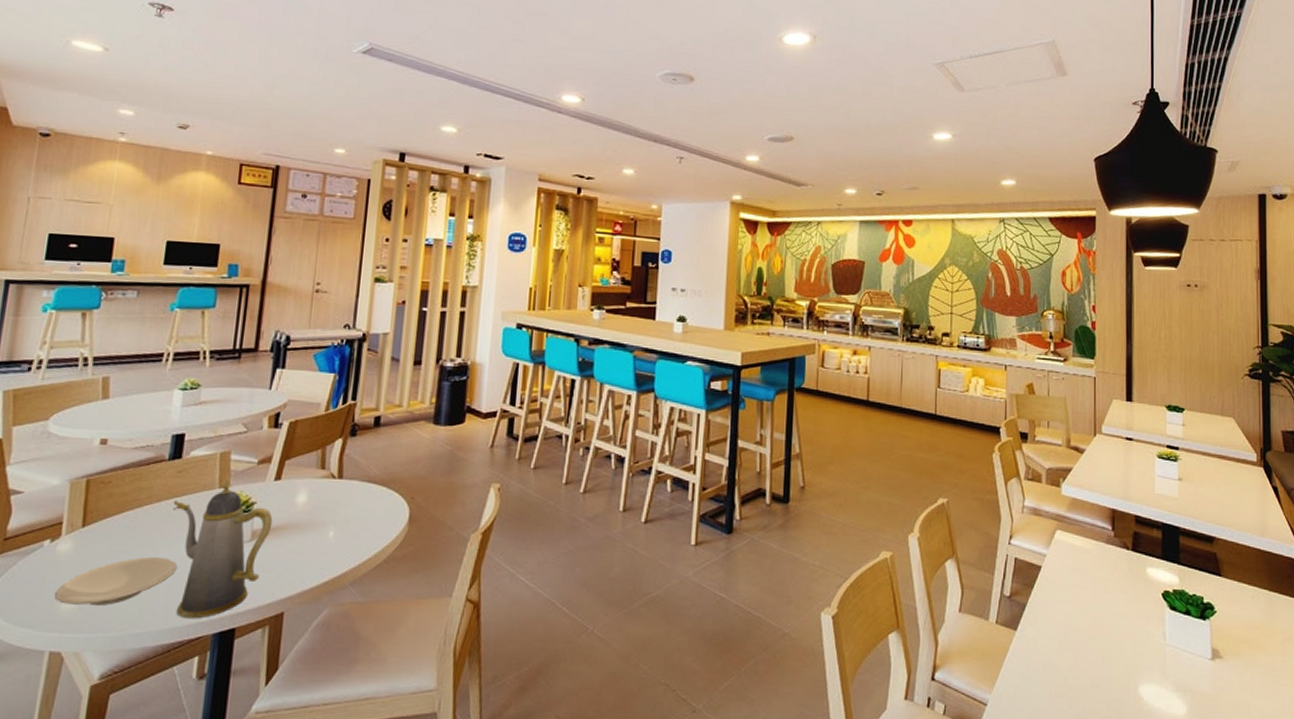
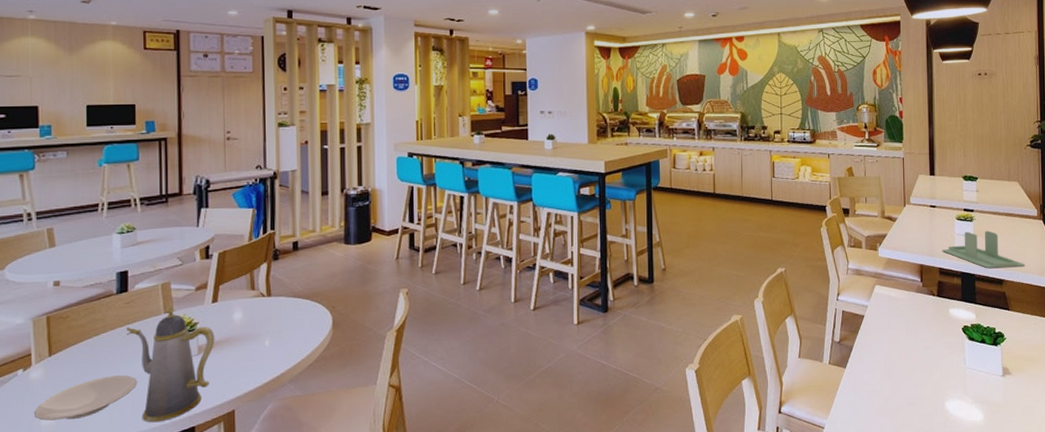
napkin holder: none [1139,473,1241,522] -> present [942,230,1025,268]

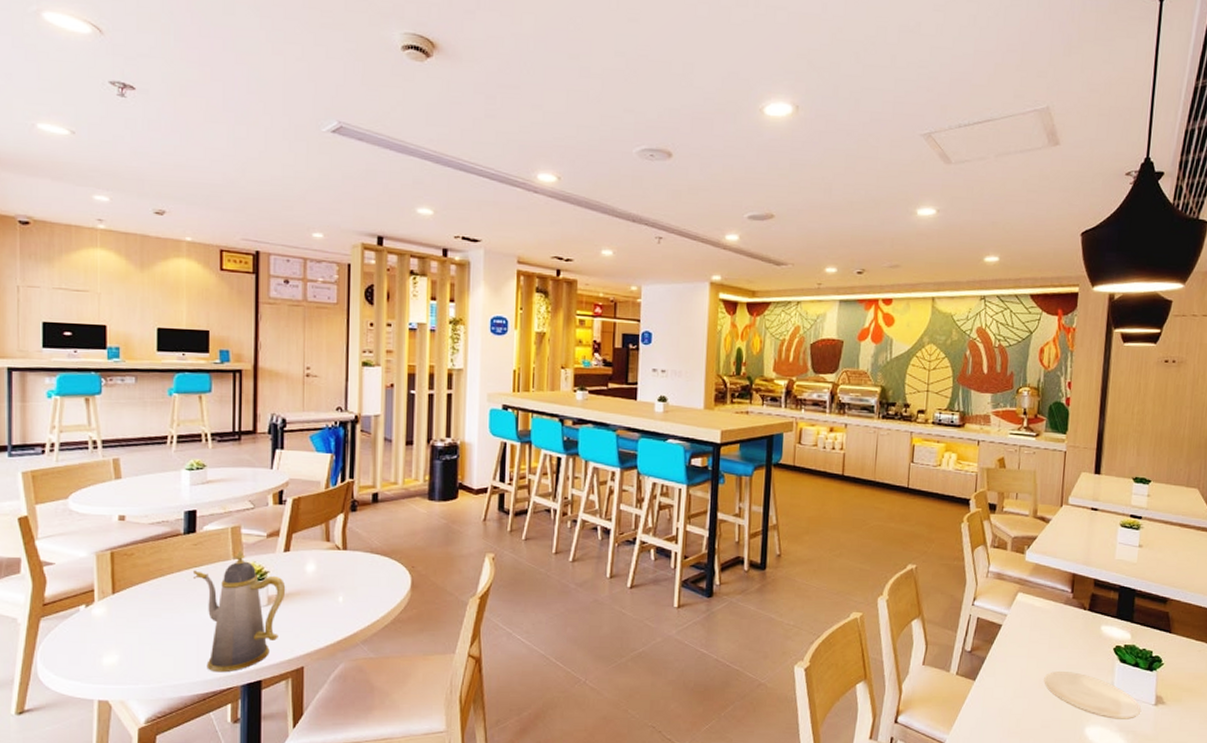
saucer: present [33,374,138,421] -> none [95,619,204,661]
plate: none [905,352,992,392] -> present [1044,671,1142,719]
napkin holder: present [942,230,1025,268] -> none [1099,540,1196,585]

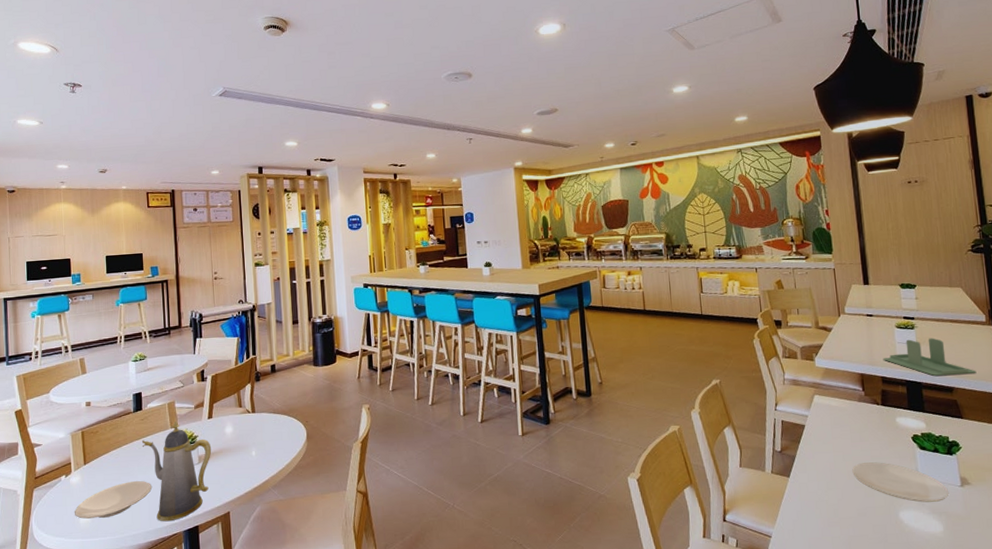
saucer: none [95,619,204,661] -> present [74,480,153,519]
napkin holder: none [1099,540,1196,585] -> present [883,338,977,376]

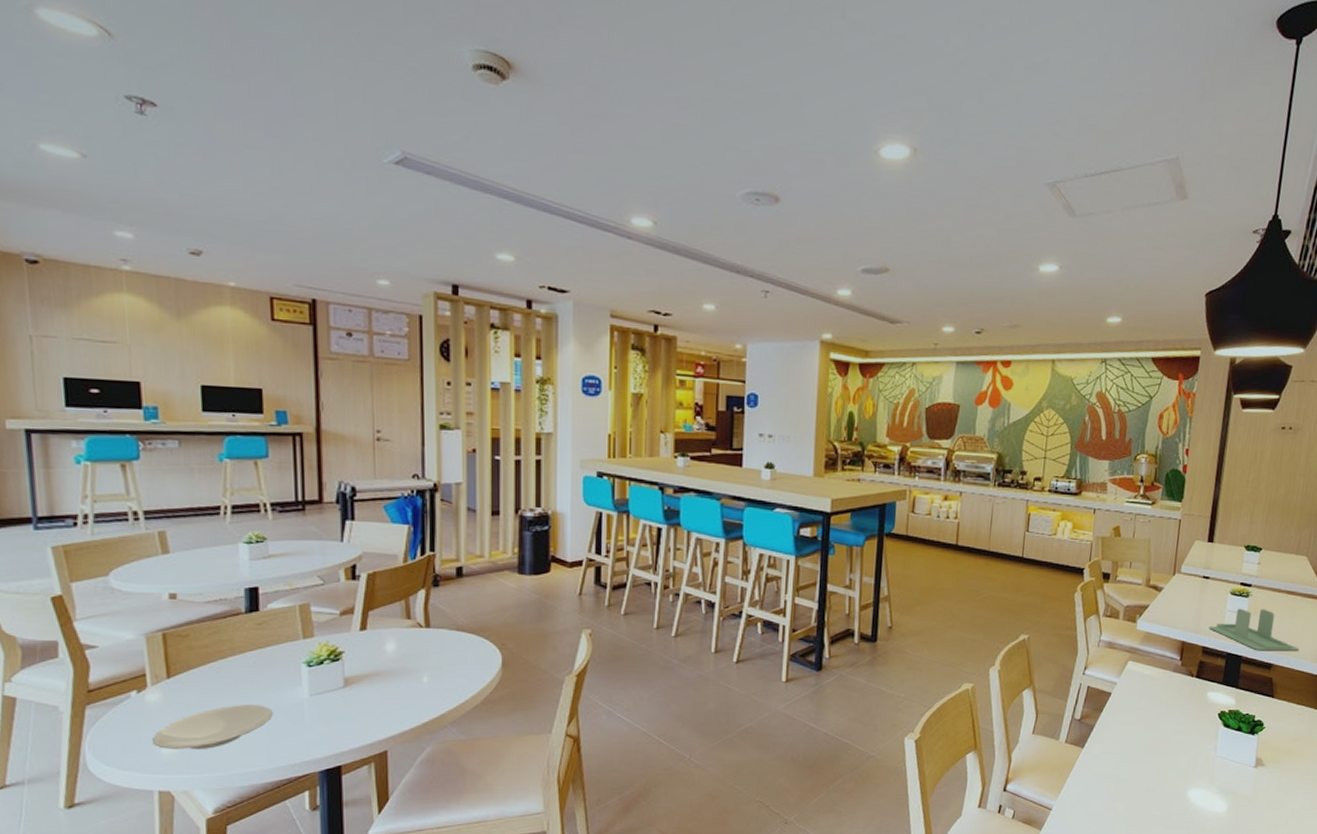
coffee pot: present [141,421,212,522] -> none [257,630,364,759]
plate: present [852,462,949,503] -> none [1150,737,1242,781]

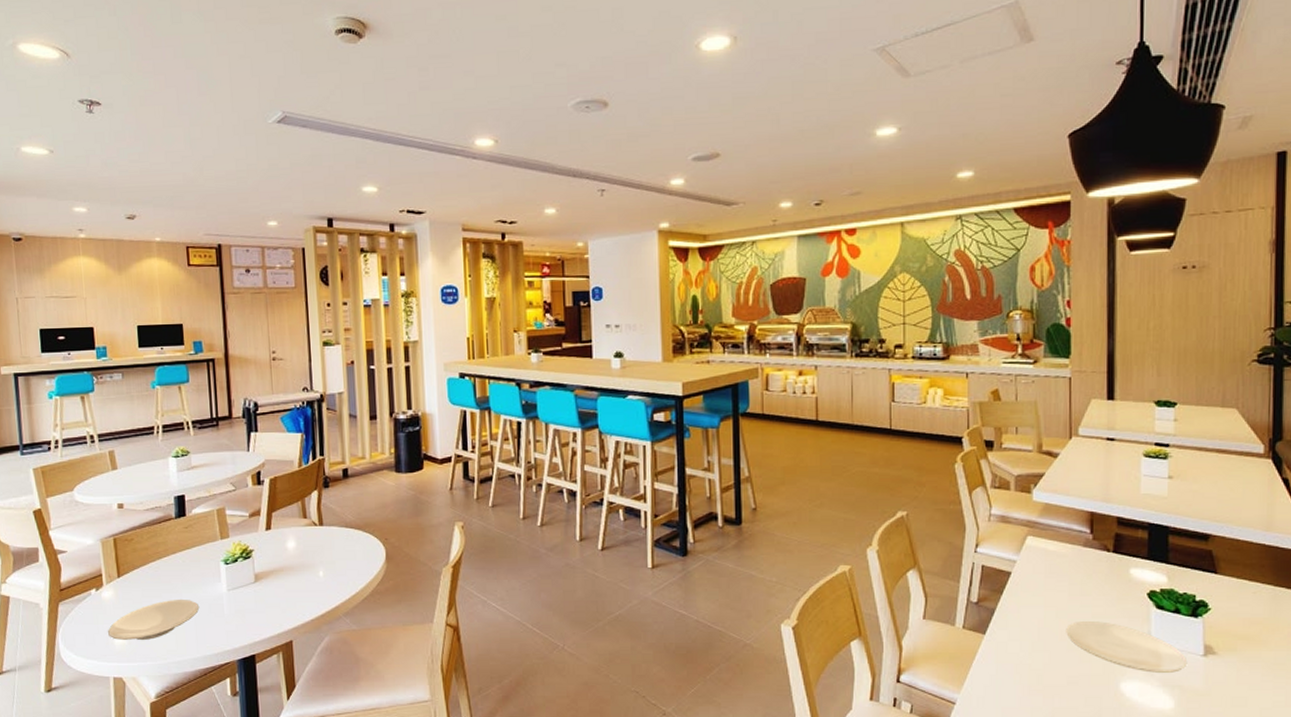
plate: none [1150,737,1242,781] -> present [1066,621,1188,673]
napkin holder: present [1208,608,1300,651] -> none [1121,471,1243,519]

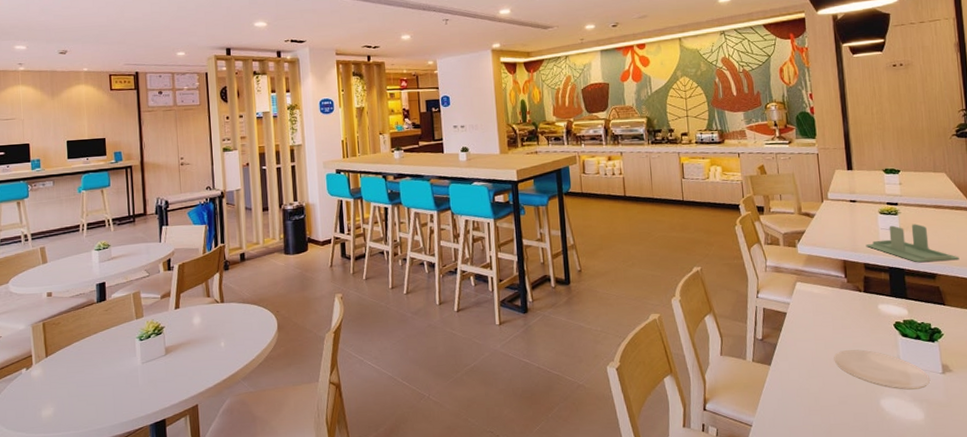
saucer: present [107,599,200,640] -> none [35,373,117,413]
napkin holder: none [1121,471,1243,519] -> present [865,224,960,262]

